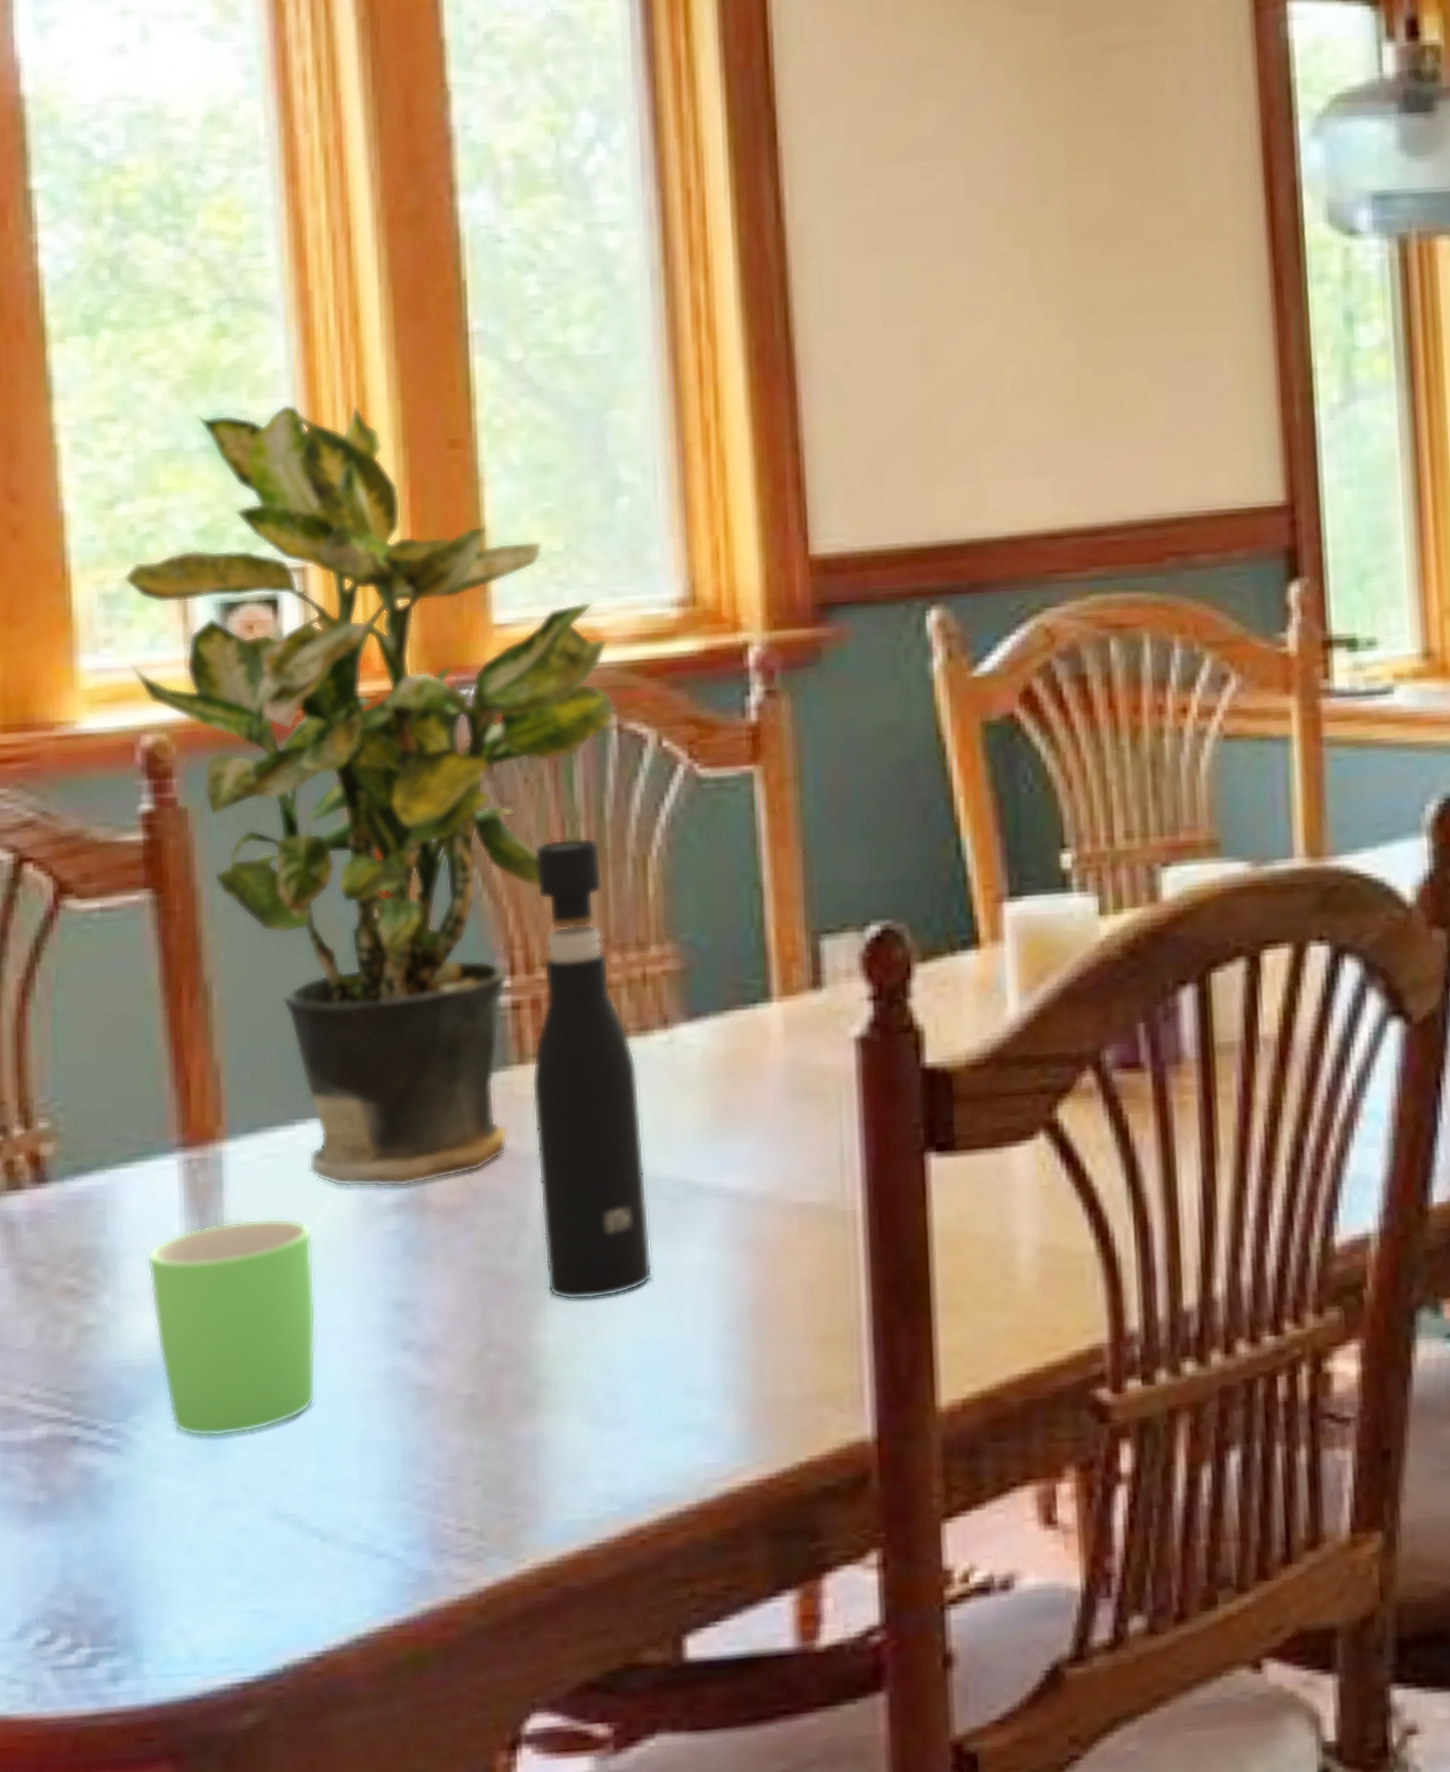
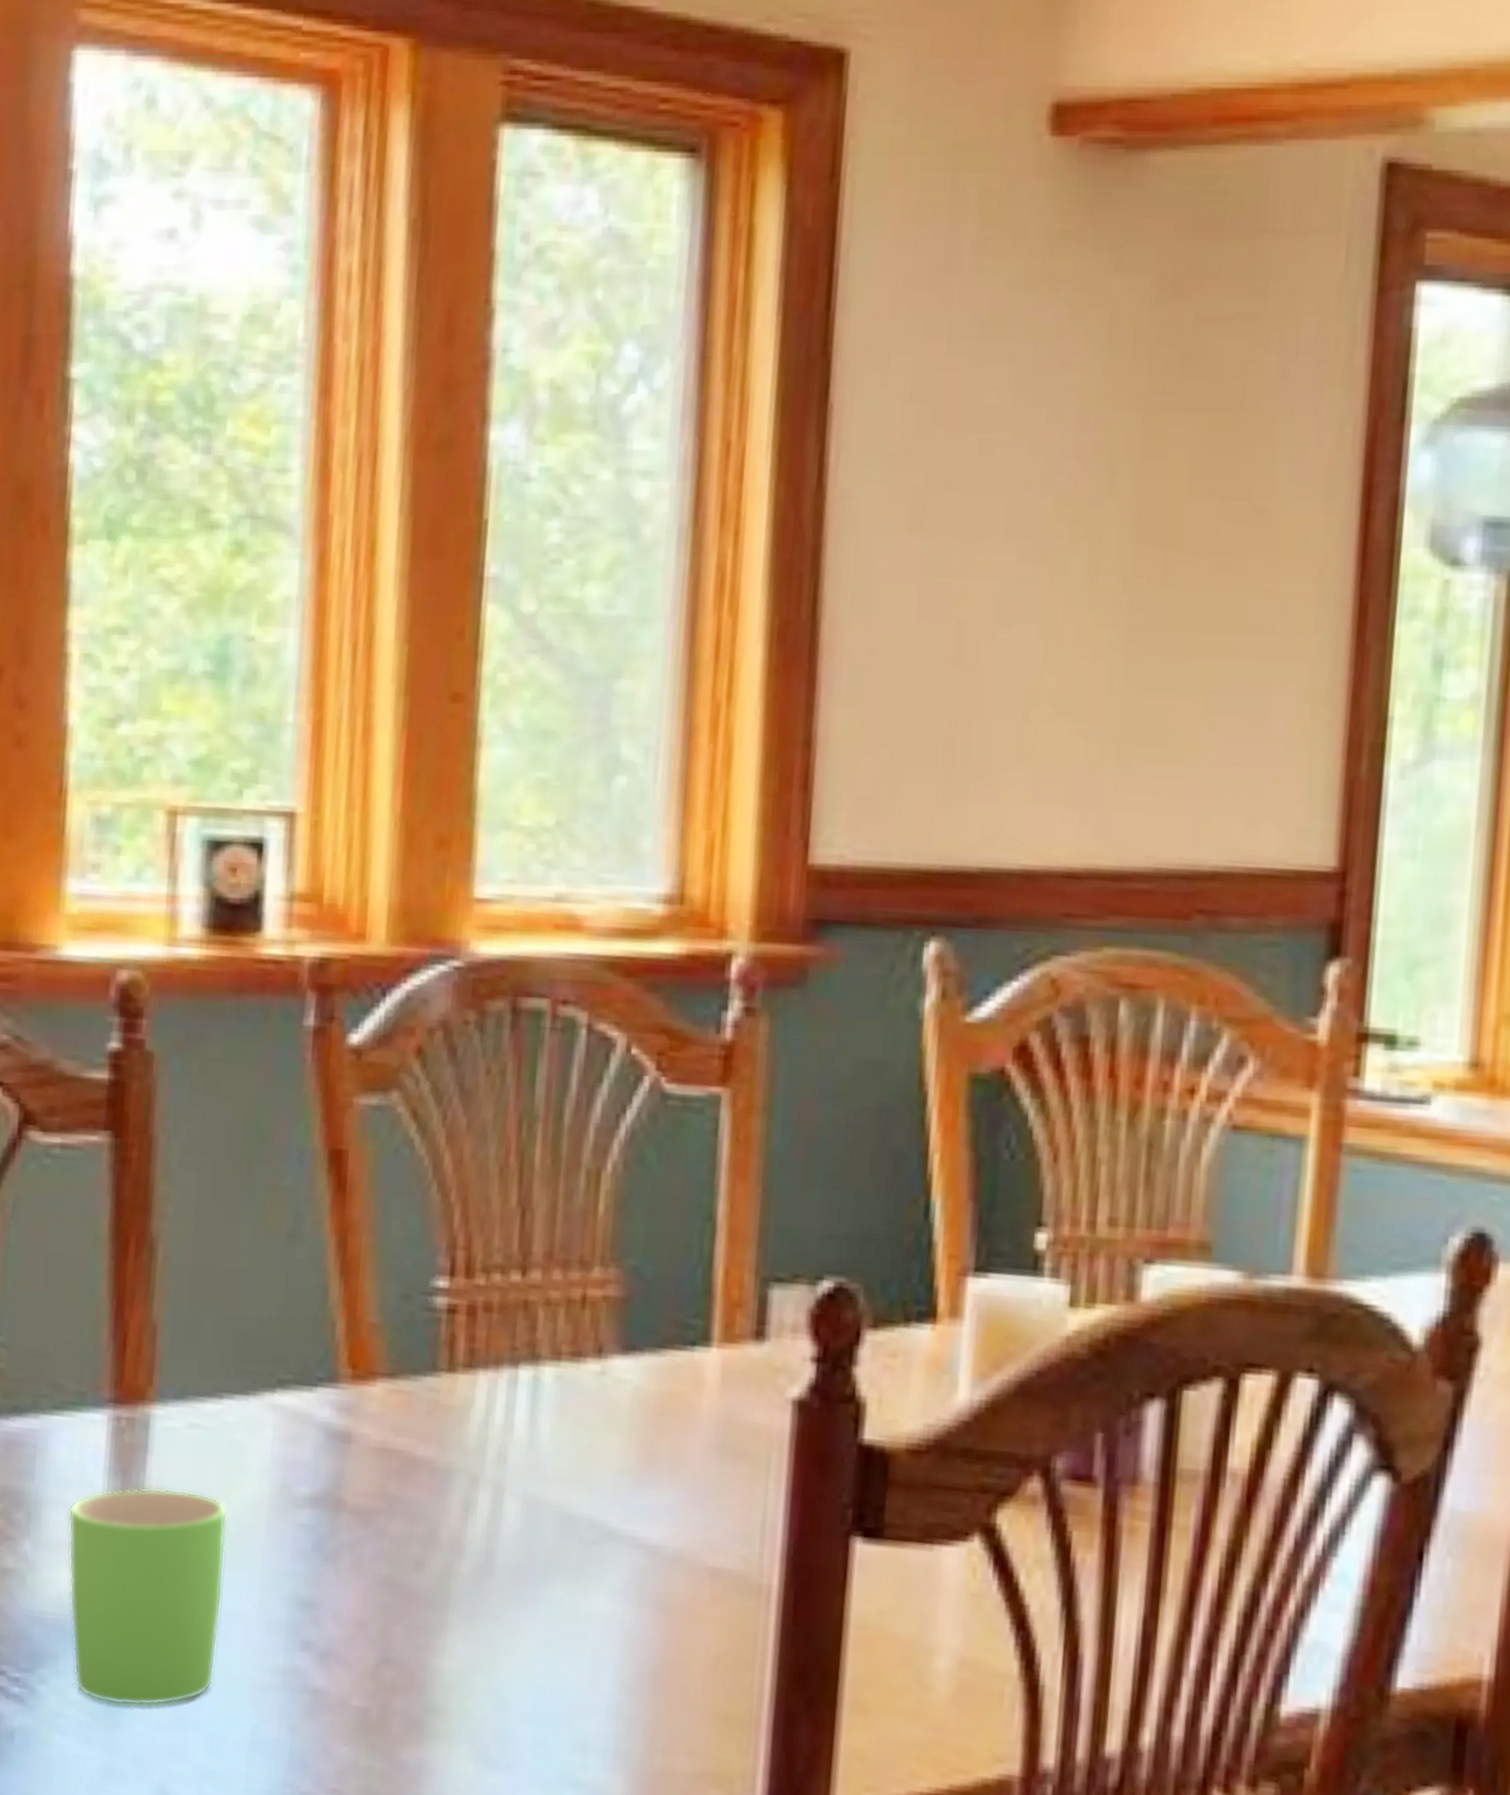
potted plant: present [123,404,616,1188] -> none [114,635,589,1482]
pepper grinder: present [531,837,653,1301] -> none [449,1138,566,1633]

